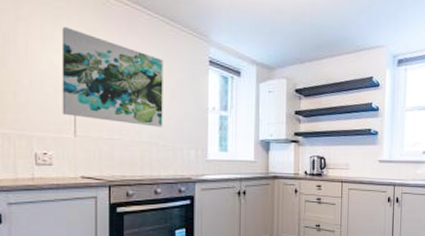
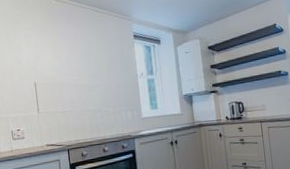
wall art: present [61,27,163,127] -> none [20,29,103,98]

